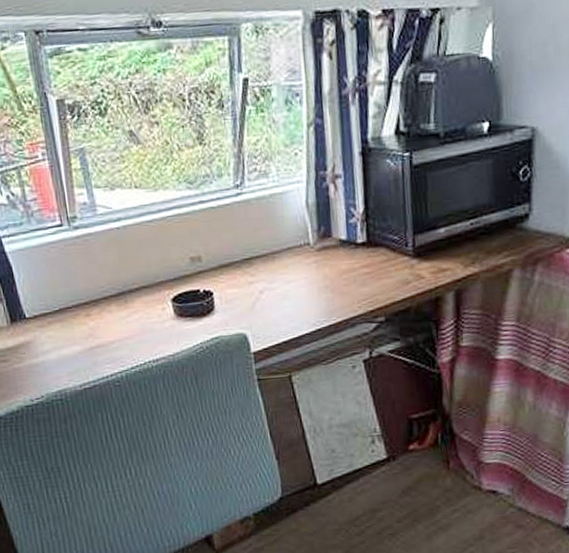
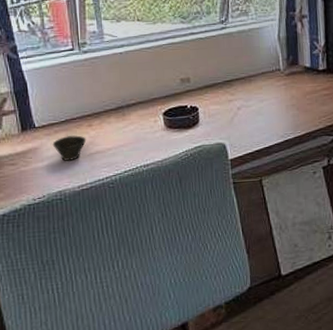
cup: none [47,326,85,356] -> present [52,135,87,161]

